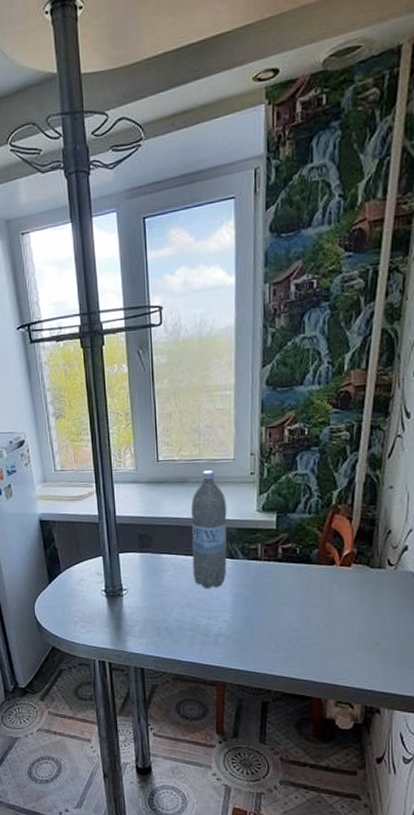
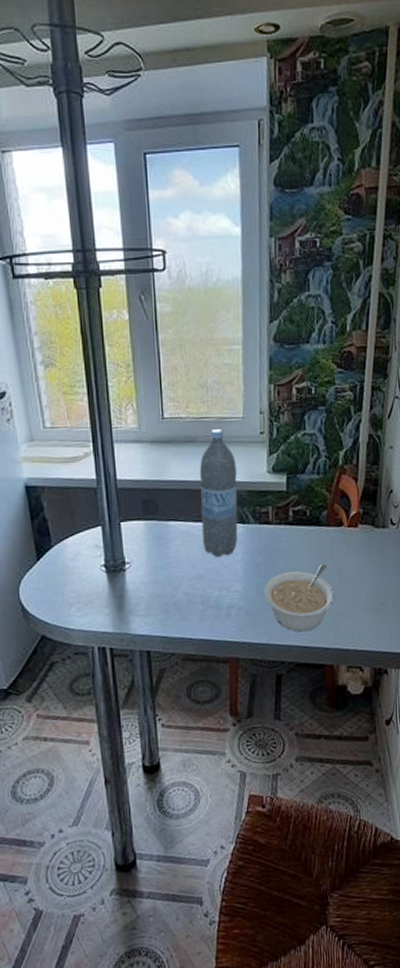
legume: none [252,601,324,664] -> present [264,564,335,632]

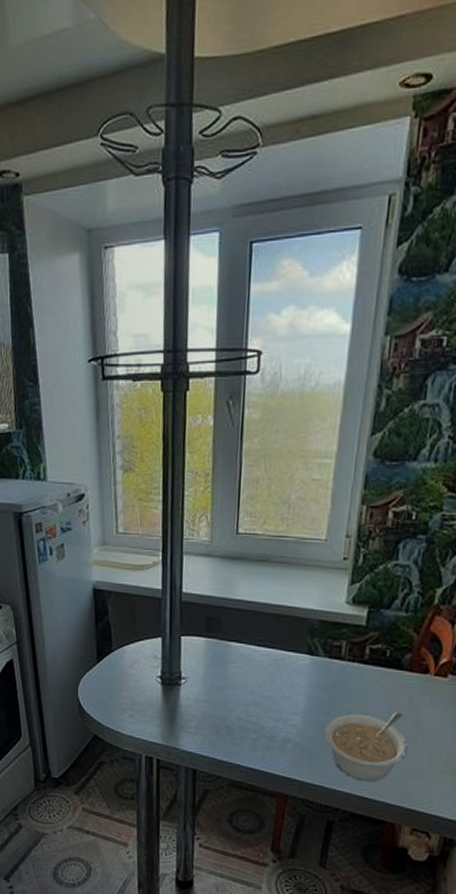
water bottle: present [200,429,238,557] -> none [264,550,312,687]

